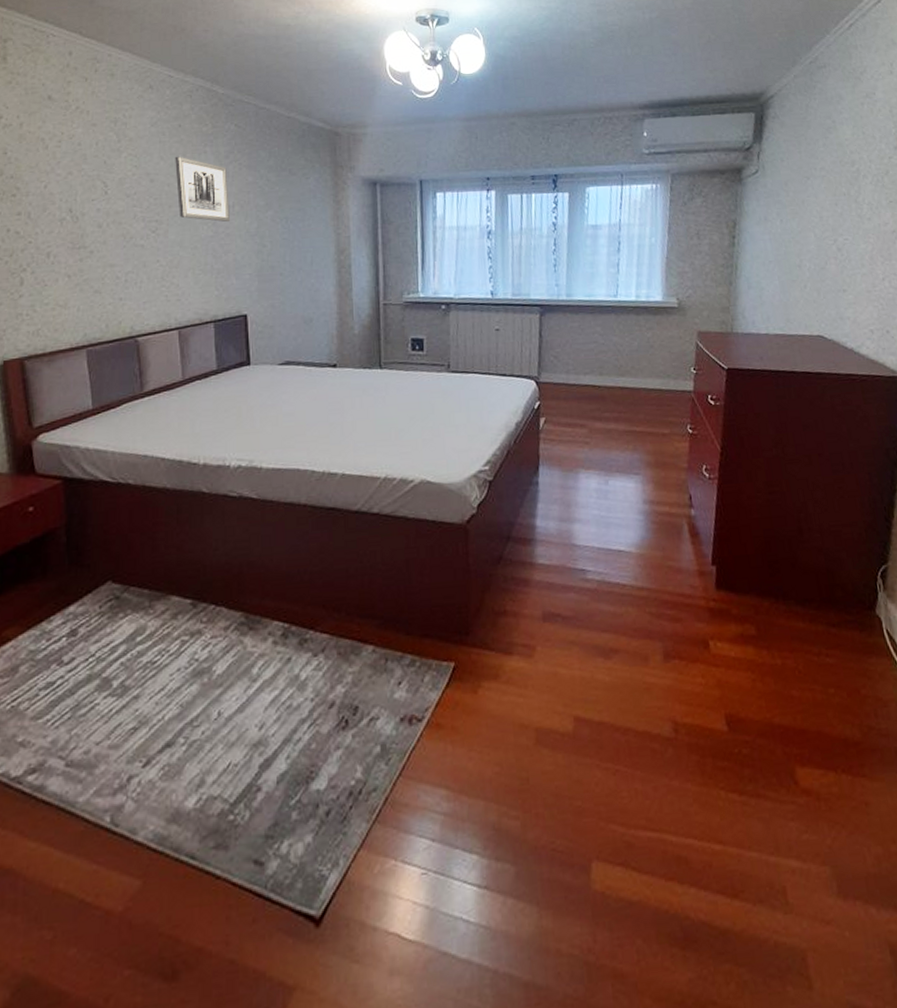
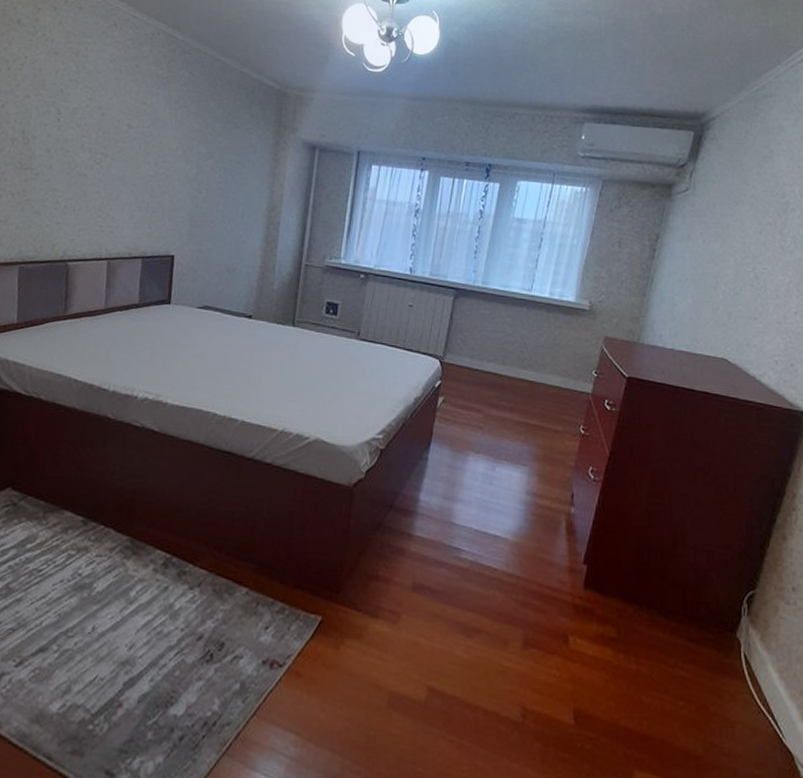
wall art: present [175,156,230,222] -> none [124,94,176,164]

